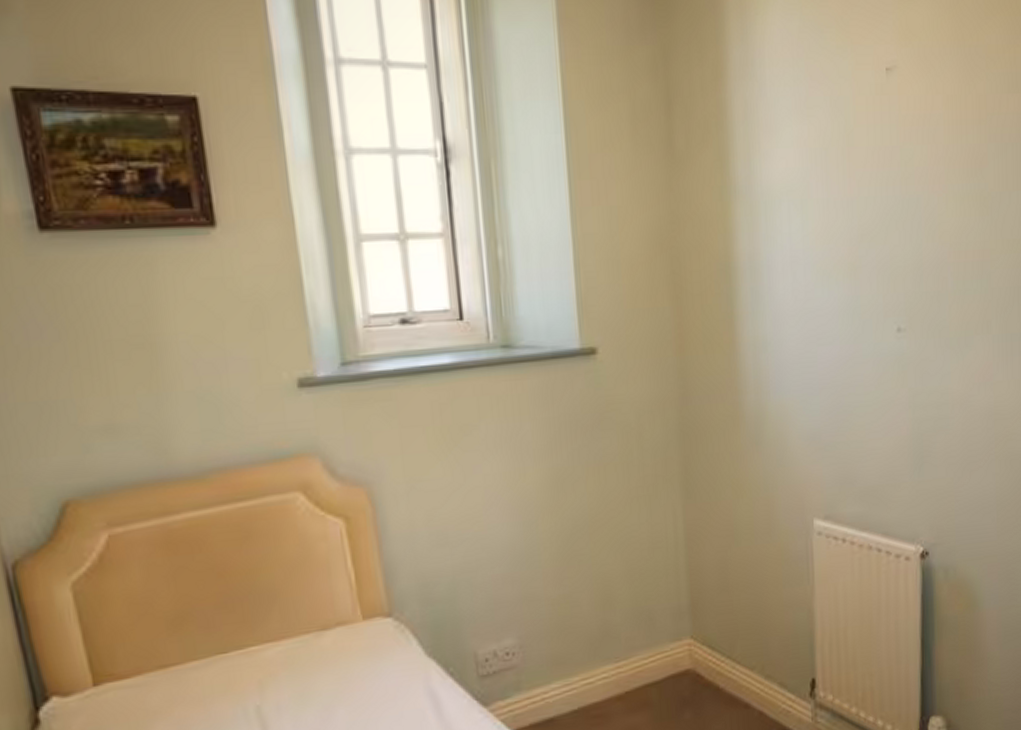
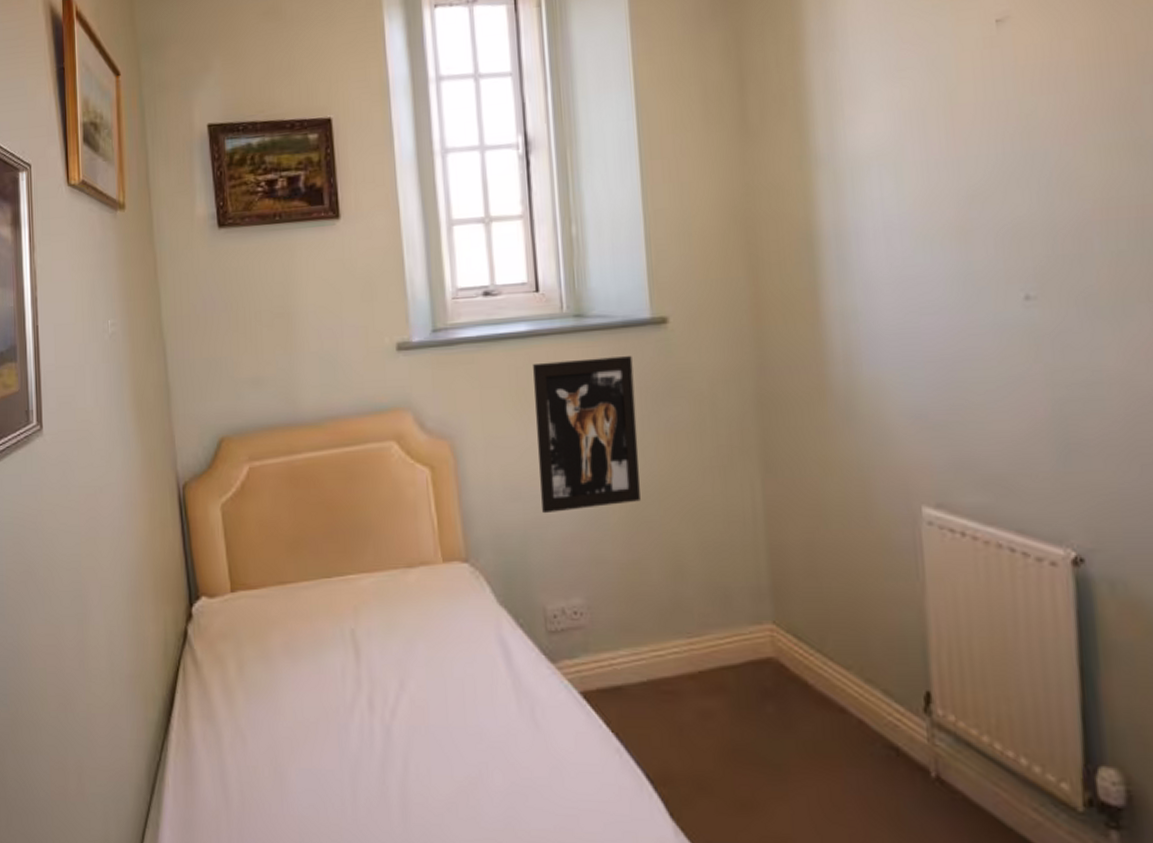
wall art: none [458,389,571,557] -> present [533,356,641,514]

